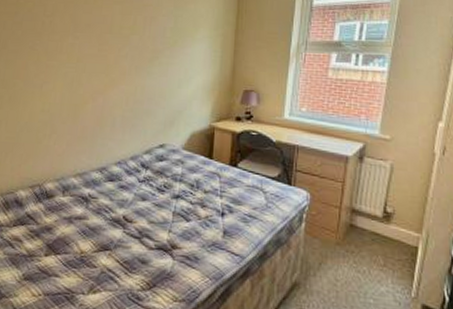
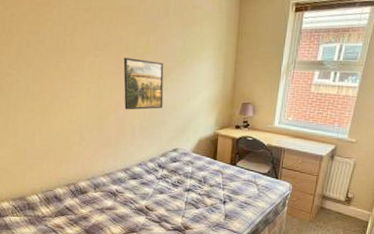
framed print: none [104,39,152,98] -> present [123,57,164,110]

